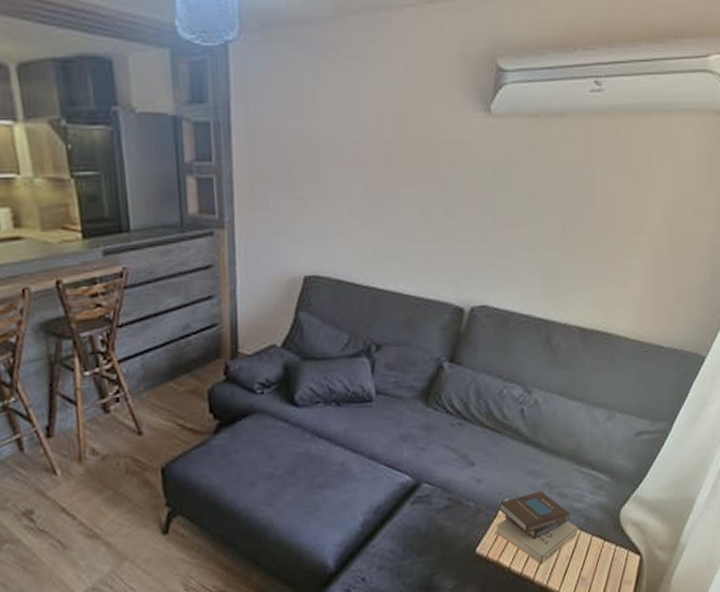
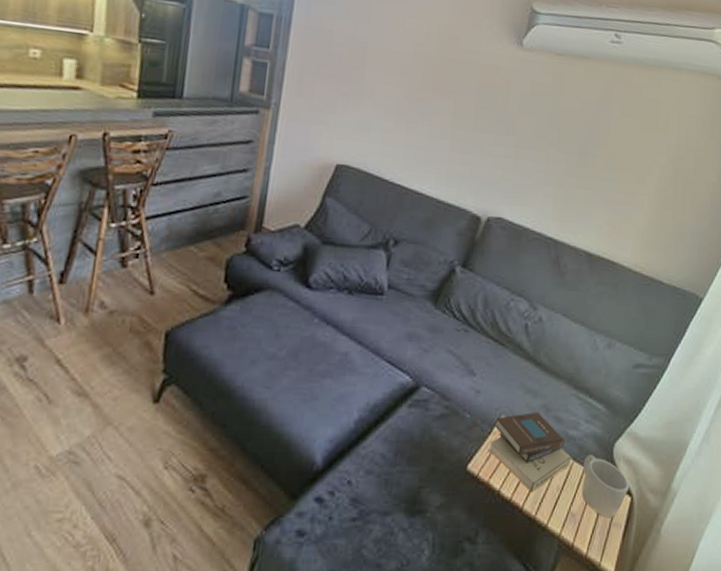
mug: none [590,522,637,578] -> present [581,453,629,518]

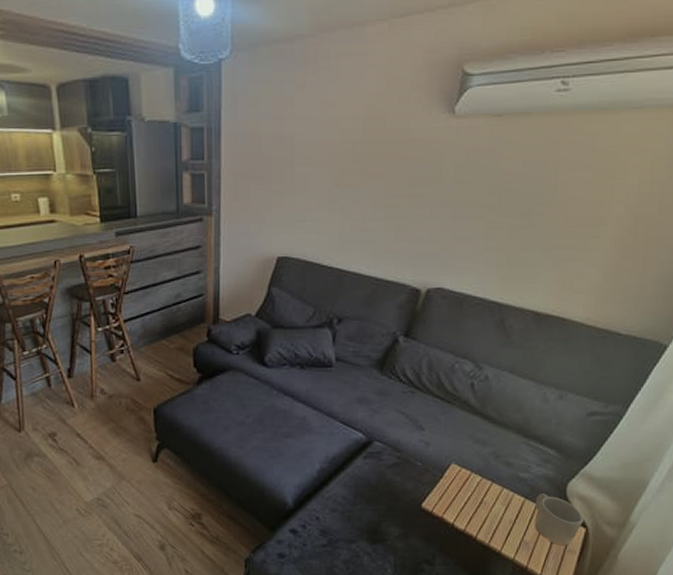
books: present [488,411,572,492] -> none [440,458,524,525]

